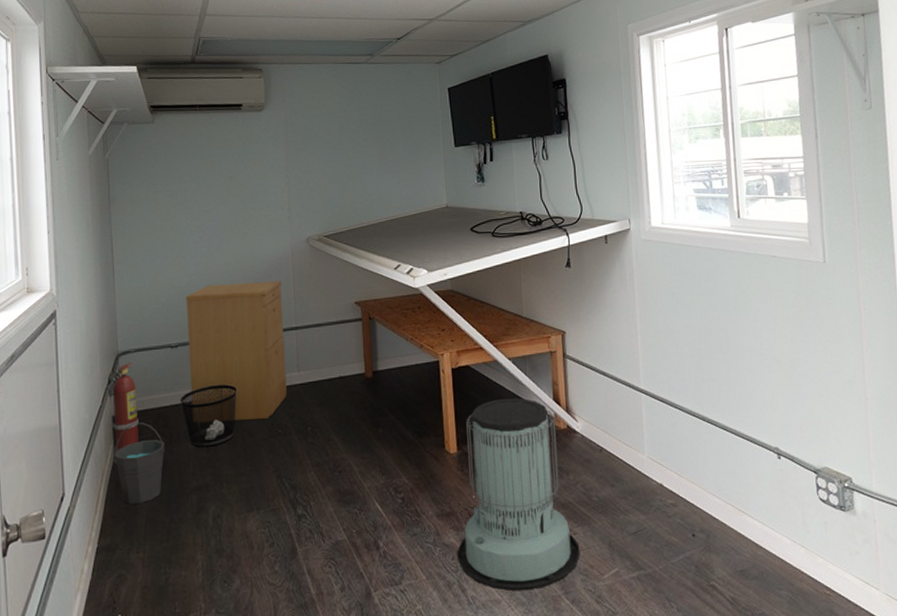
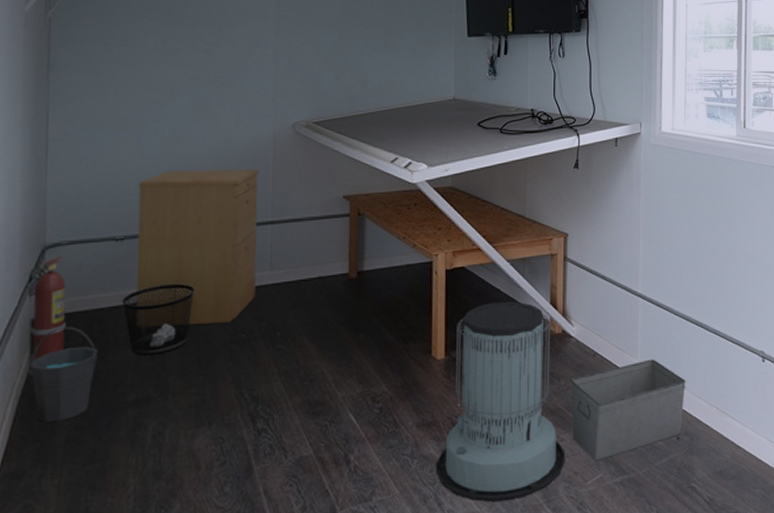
storage bin: none [579,454,698,555] -> present [571,359,686,461]

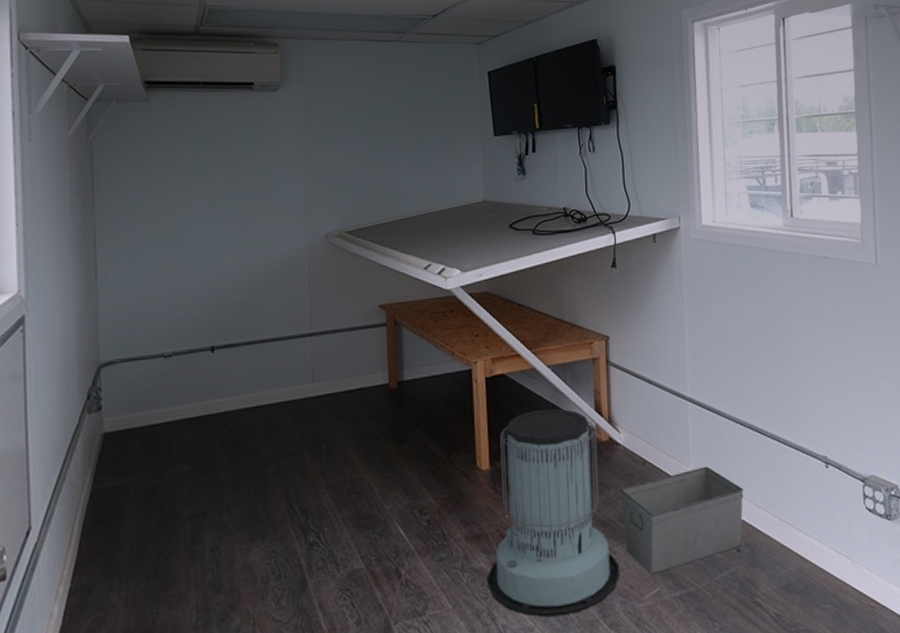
fire extinguisher: present [26,257,66,377] -> none [89,375,123,492]
bucket: present [30,327,98,423] -> none [93,443,154,537]
waste bin: present [121,283,195,356] -> none [173,397,241,470]
filing cabinet: present [136,168,260,327] -> none [183,281,299,443]

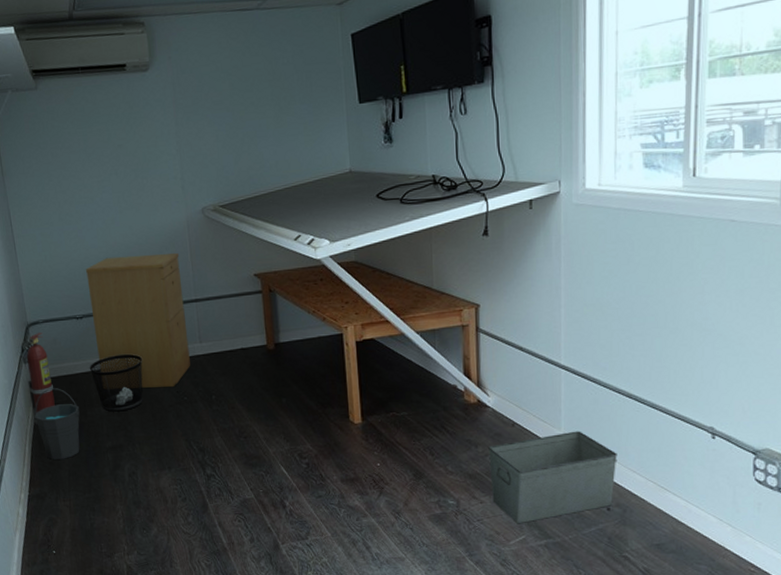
fire extinguisher: none [89,375,123,492] -> present [26,333,55,425]
bucket: none [93,443,154,537] -> present [34,388,80,460]
waste bin: none [173,397,241,470] -> present [89,353,143,412]
filing cabinet: none [183,281,299,443] -> present [86,253,190,389]
space heater: present [486,408,620,617] -> none [361,371,487,550]

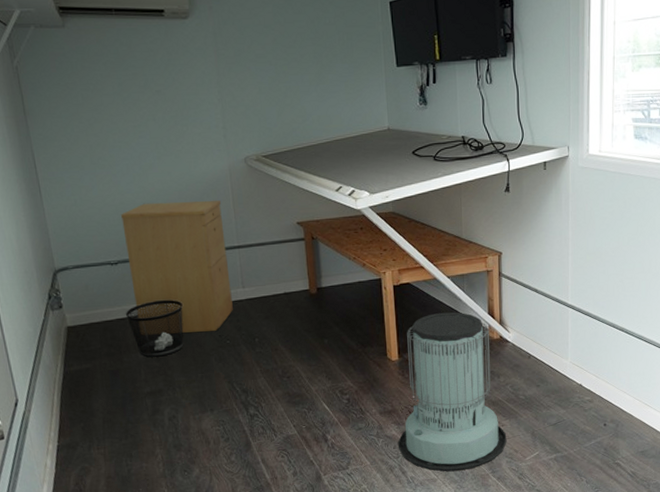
fire extinguisher: present [26,333,55,425] -> none [54,279,87,374]
bucket: present [34,388,80,460] -> none [63,335,116,408]
space heater: none [361,371,487,550] -> present [397,312,507,472]
storage bin: present [488,431,618,523] -> none [509,360,612,442]

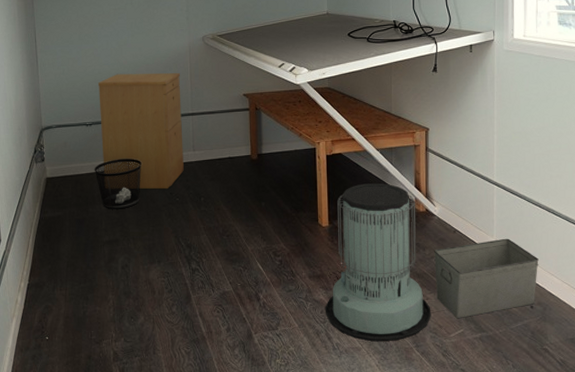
storage bin: none [509,360,612,442] -> present [434,238,539,318]

